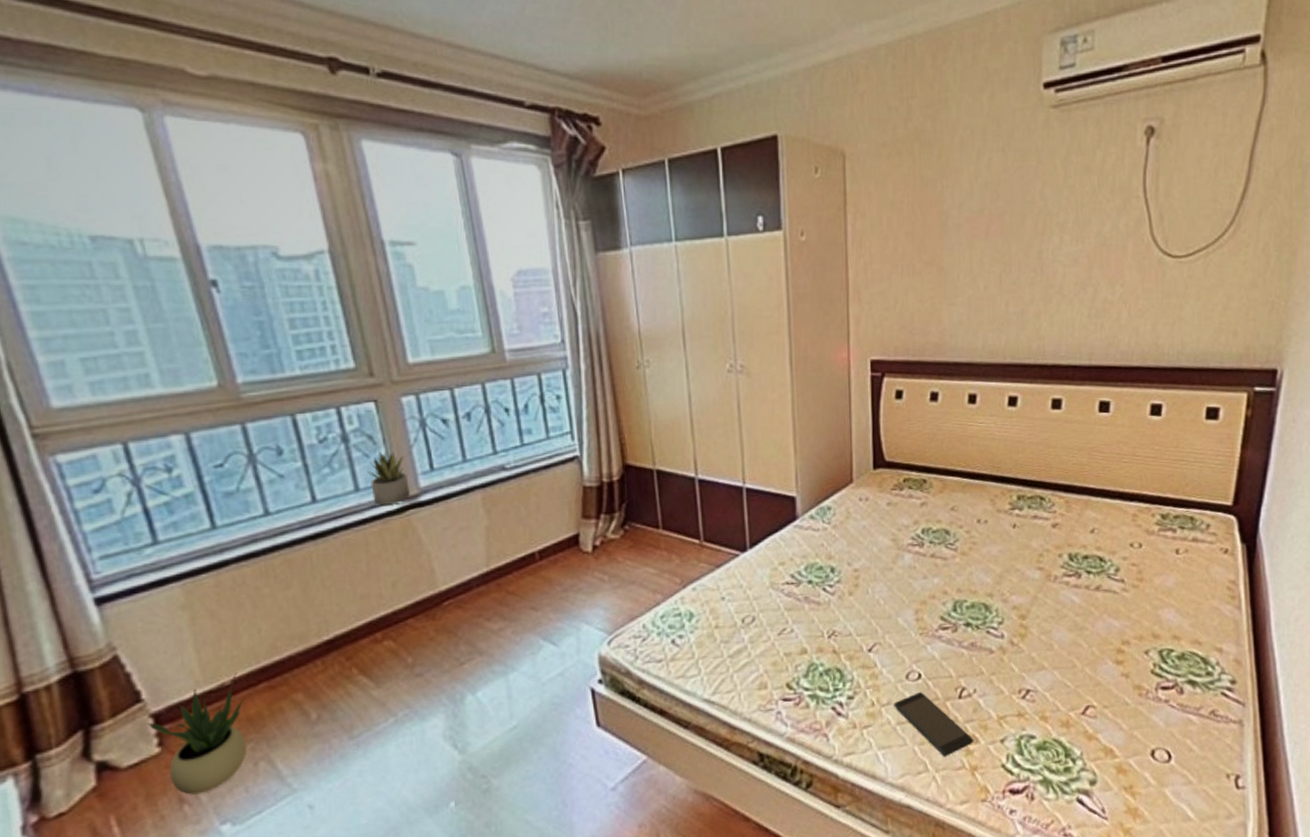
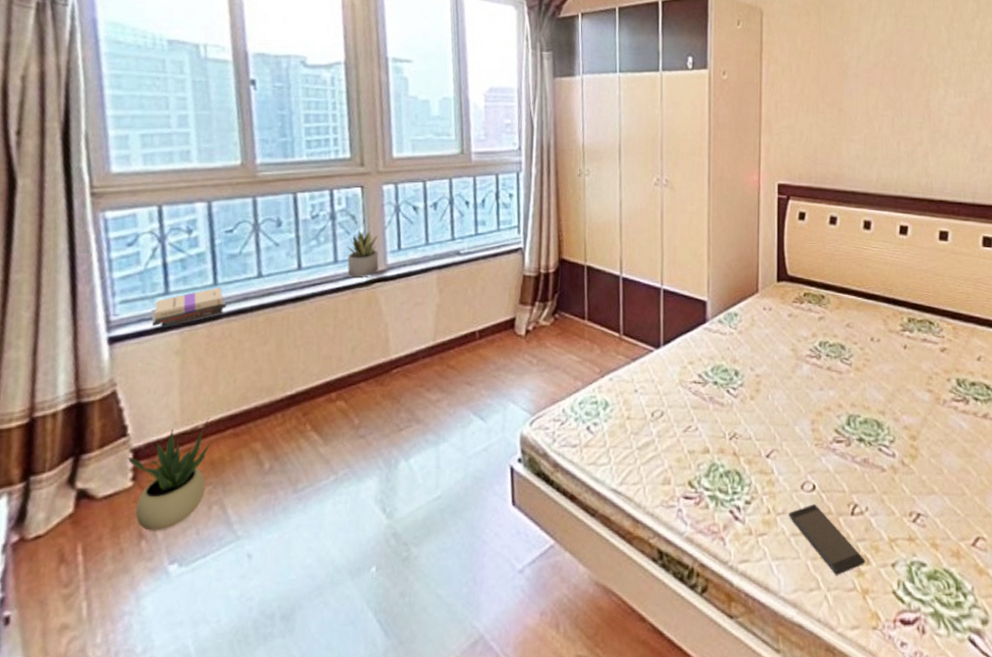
books: none [140,530,232,583] -> present [150,287,226,329]

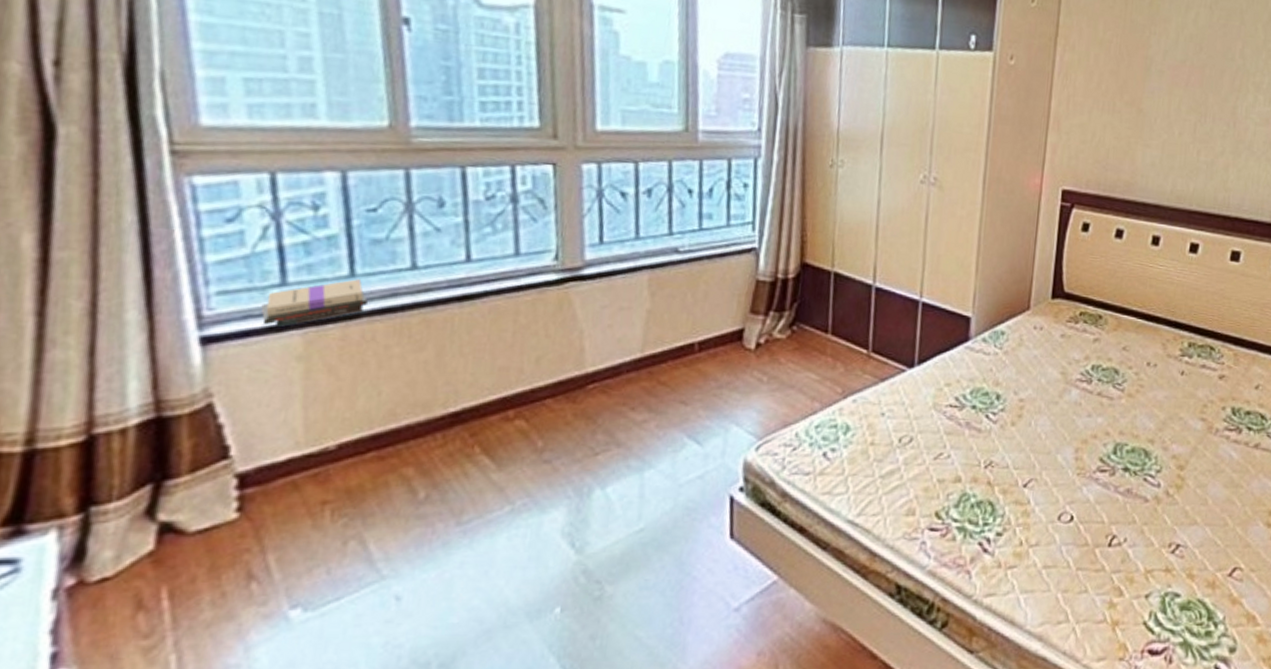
potted plant: present [127,417,212,531] -> none [230,437,348,571]
succulent plant: present [346,230,379,277] -> none [531,217,574,275]
smartphone: present [789,504,866,575] -> none [1042,536,1119,607]

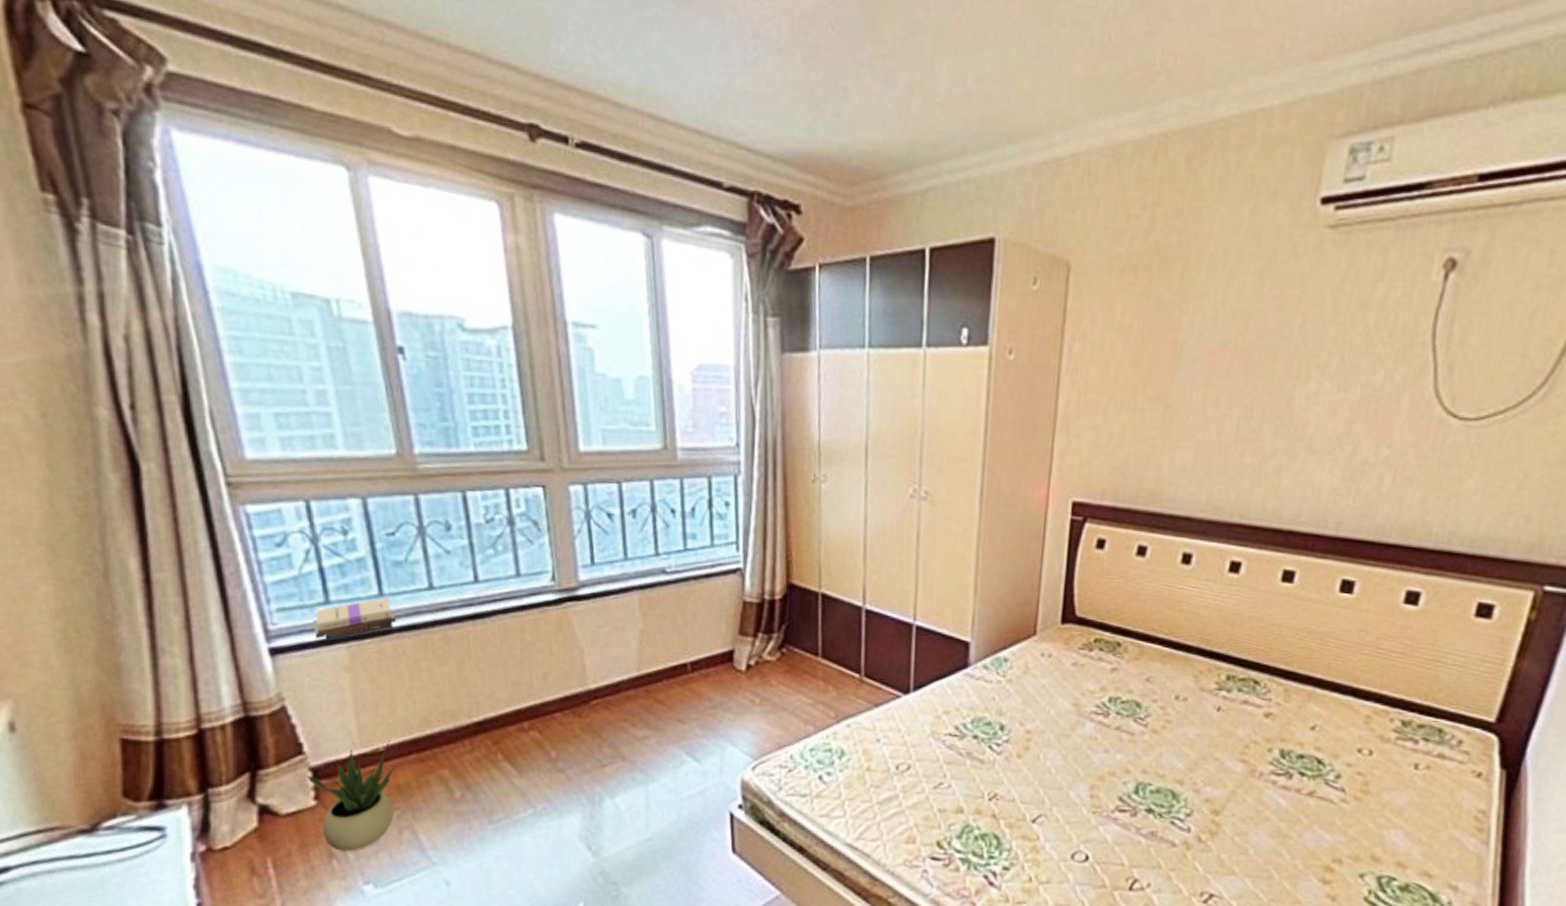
potted plant: none [230,437,348,571] -> present [307,740,396,852]

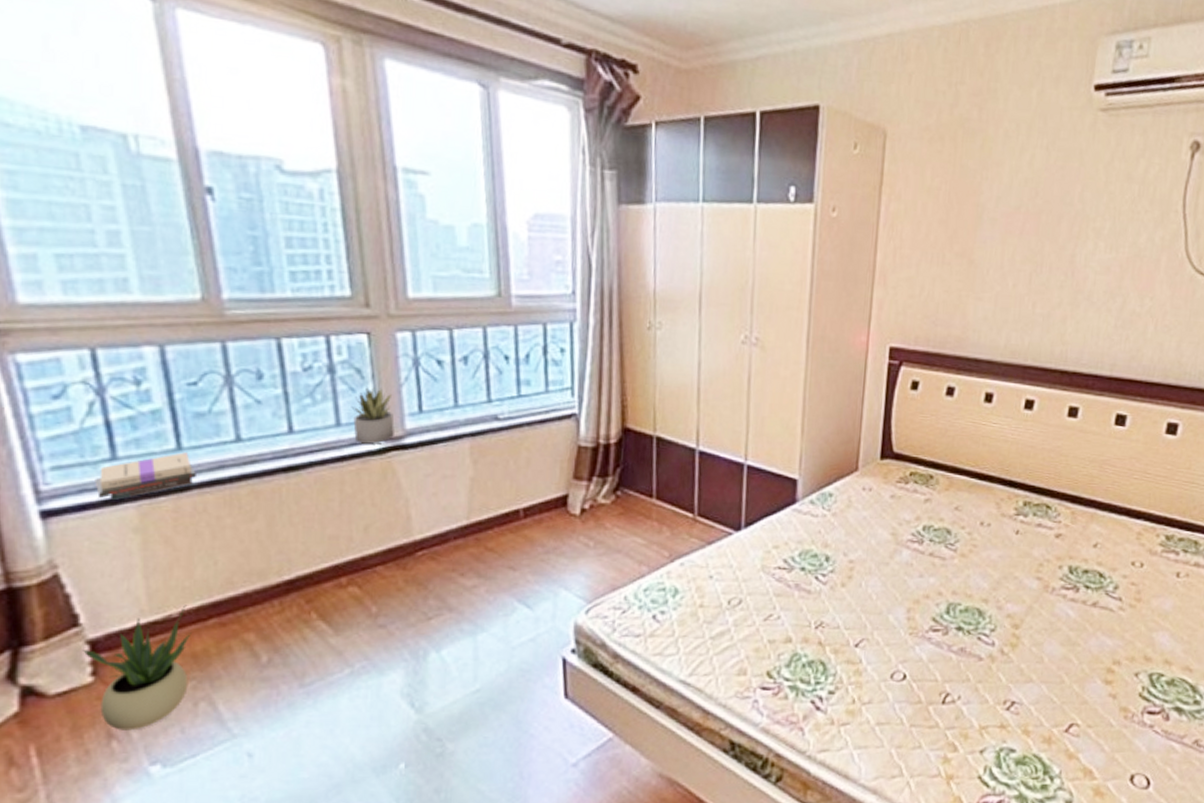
succulent plant: none [529,539,569,595] -> present [351,387,395,444]

